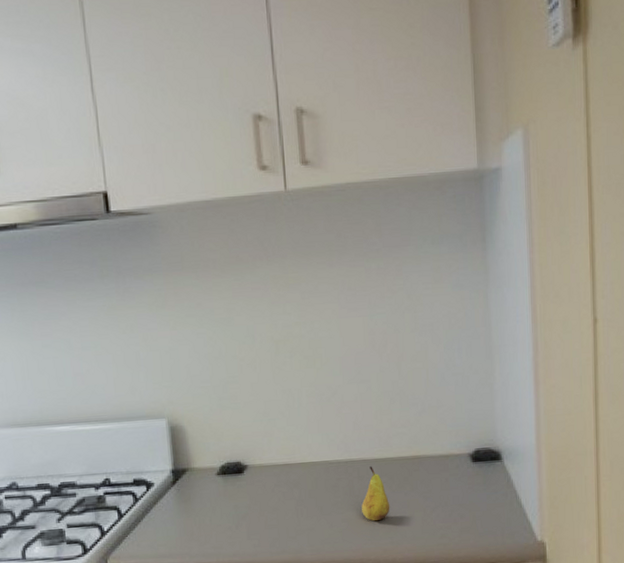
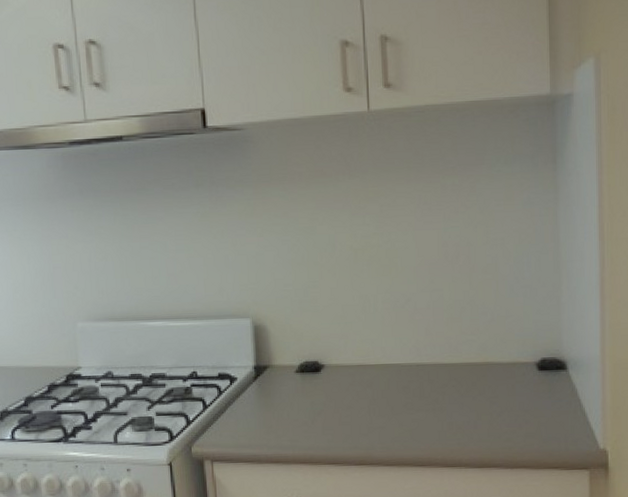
fruit: present [361,466,390,521] -> none [431,370,458,423]

